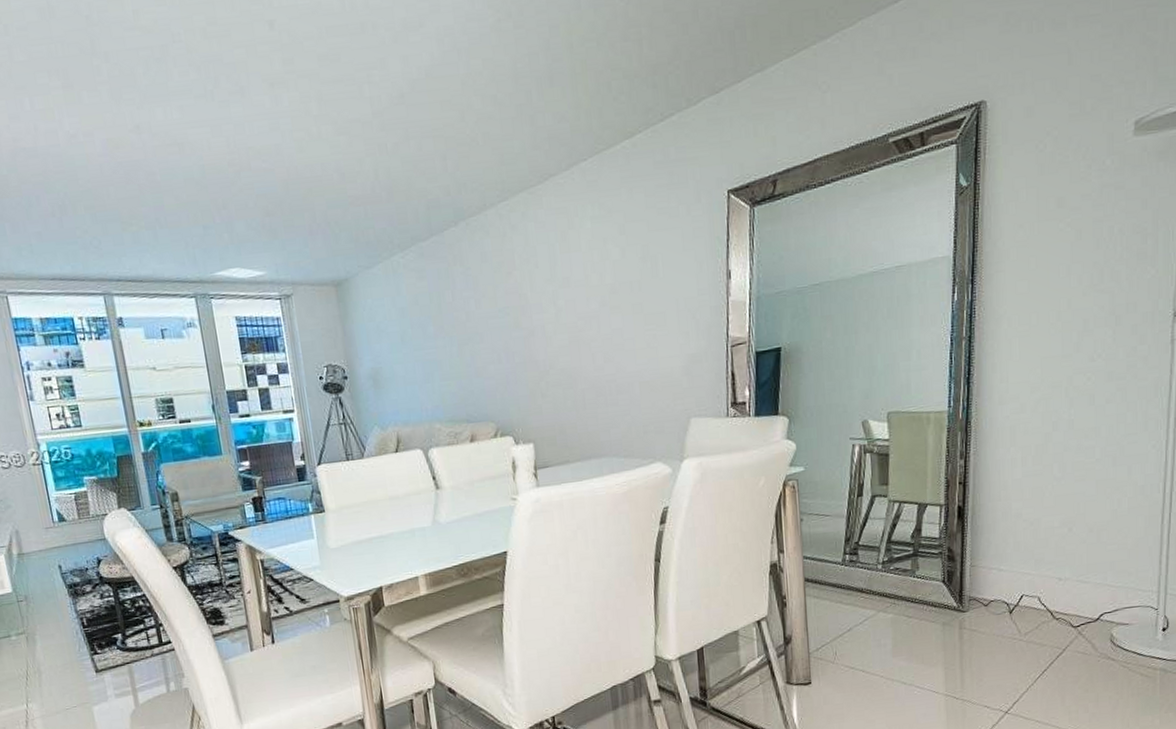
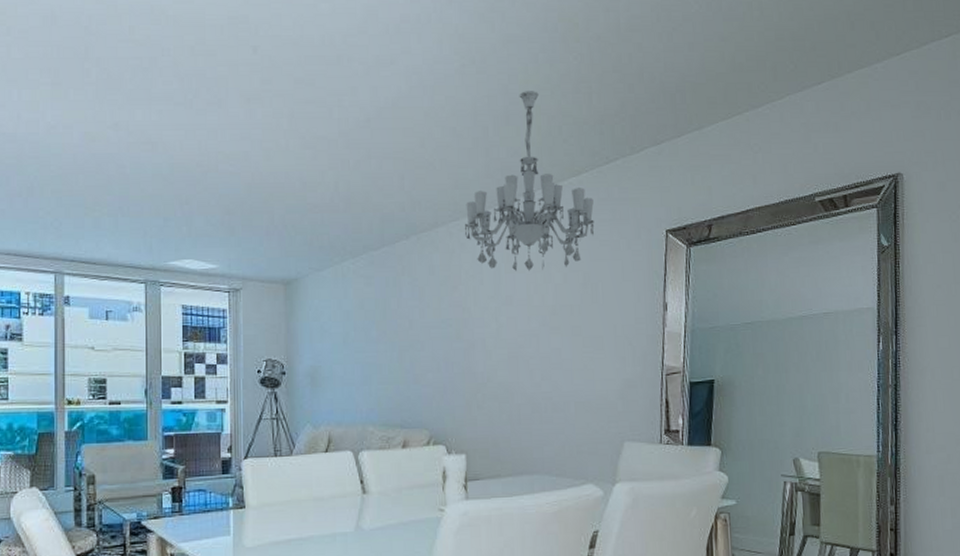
chandelier: none [514,43,651,250] -> present [465,91,595,272]

